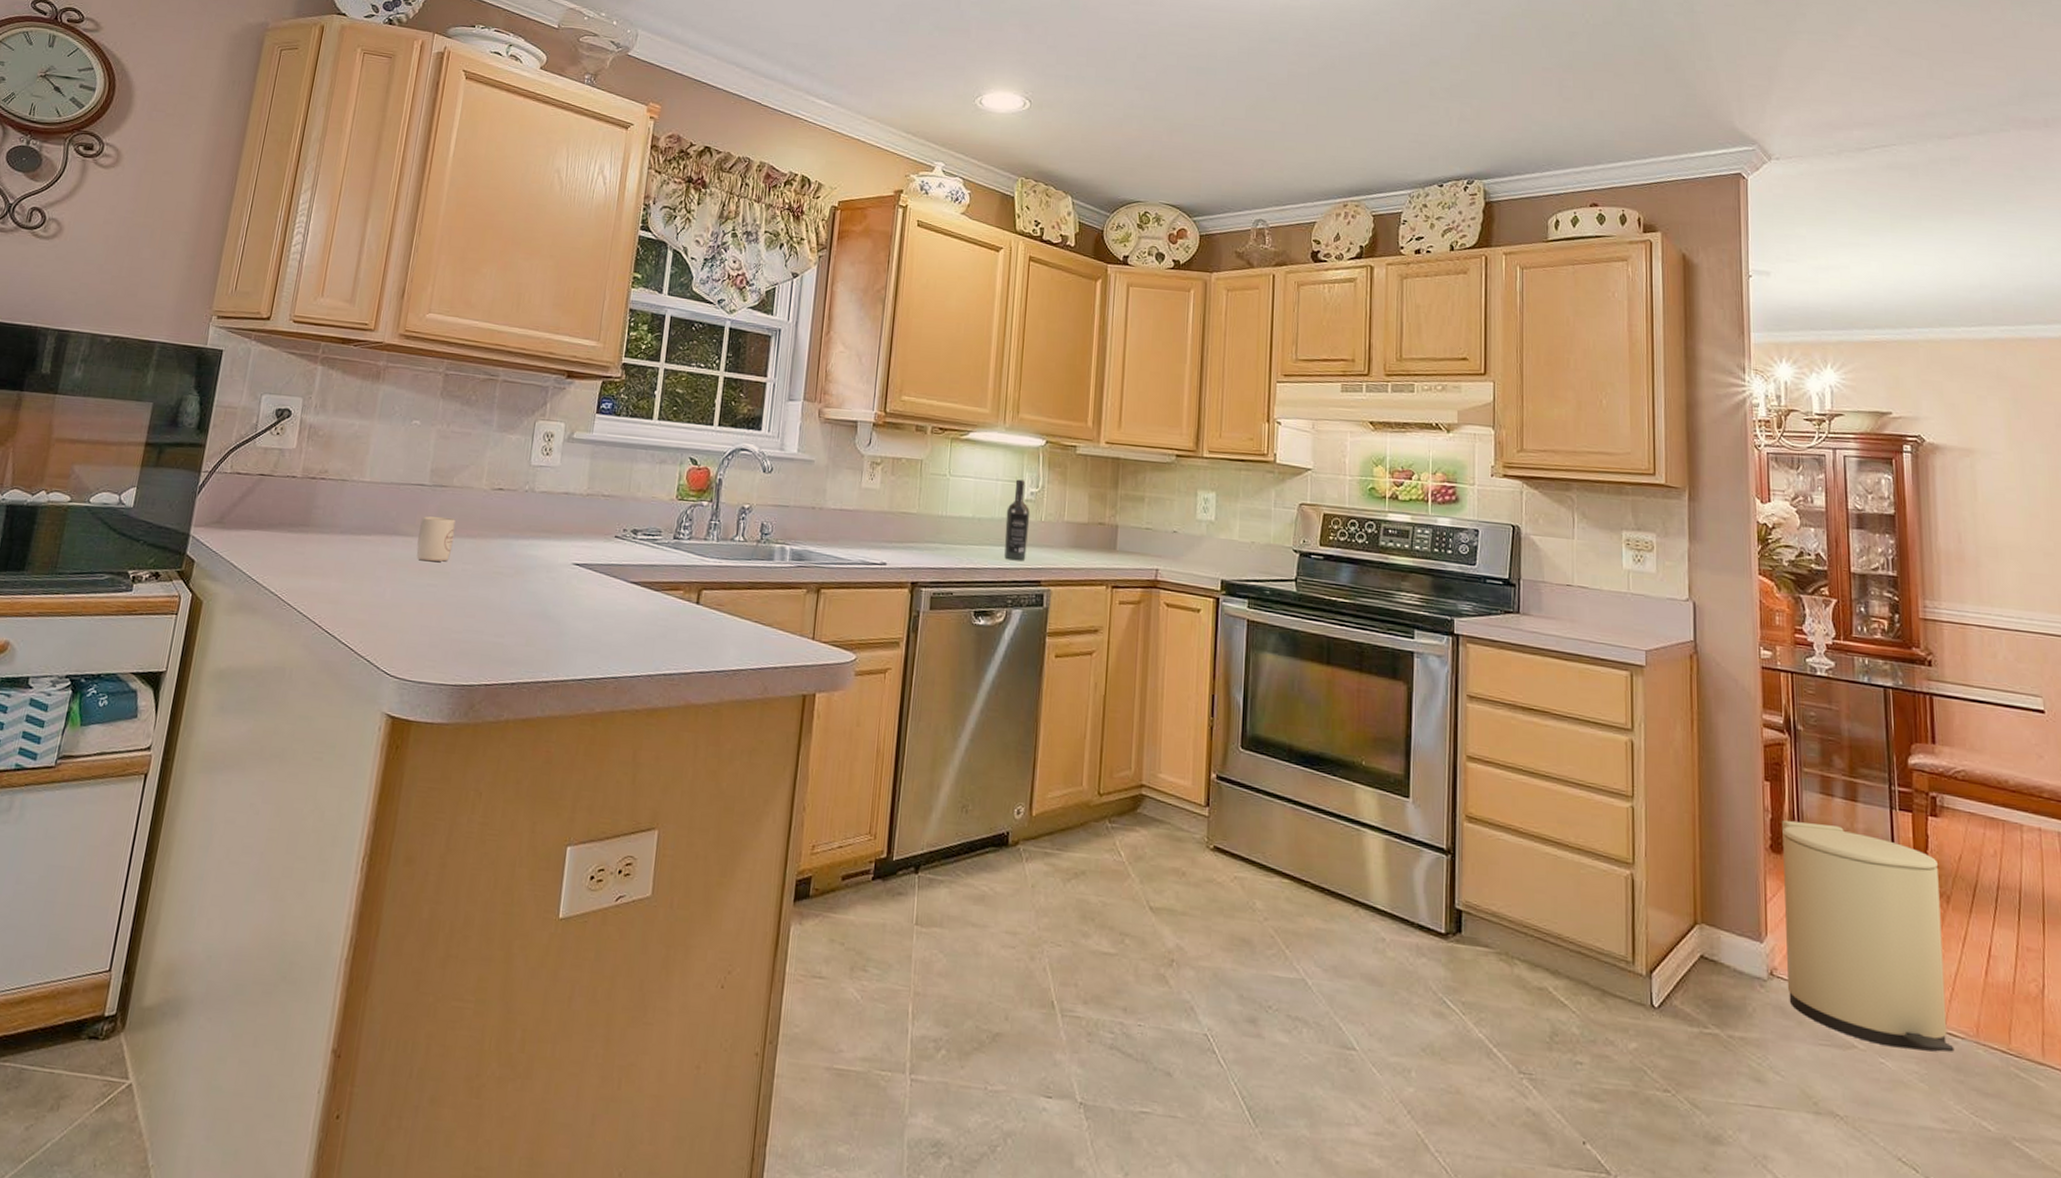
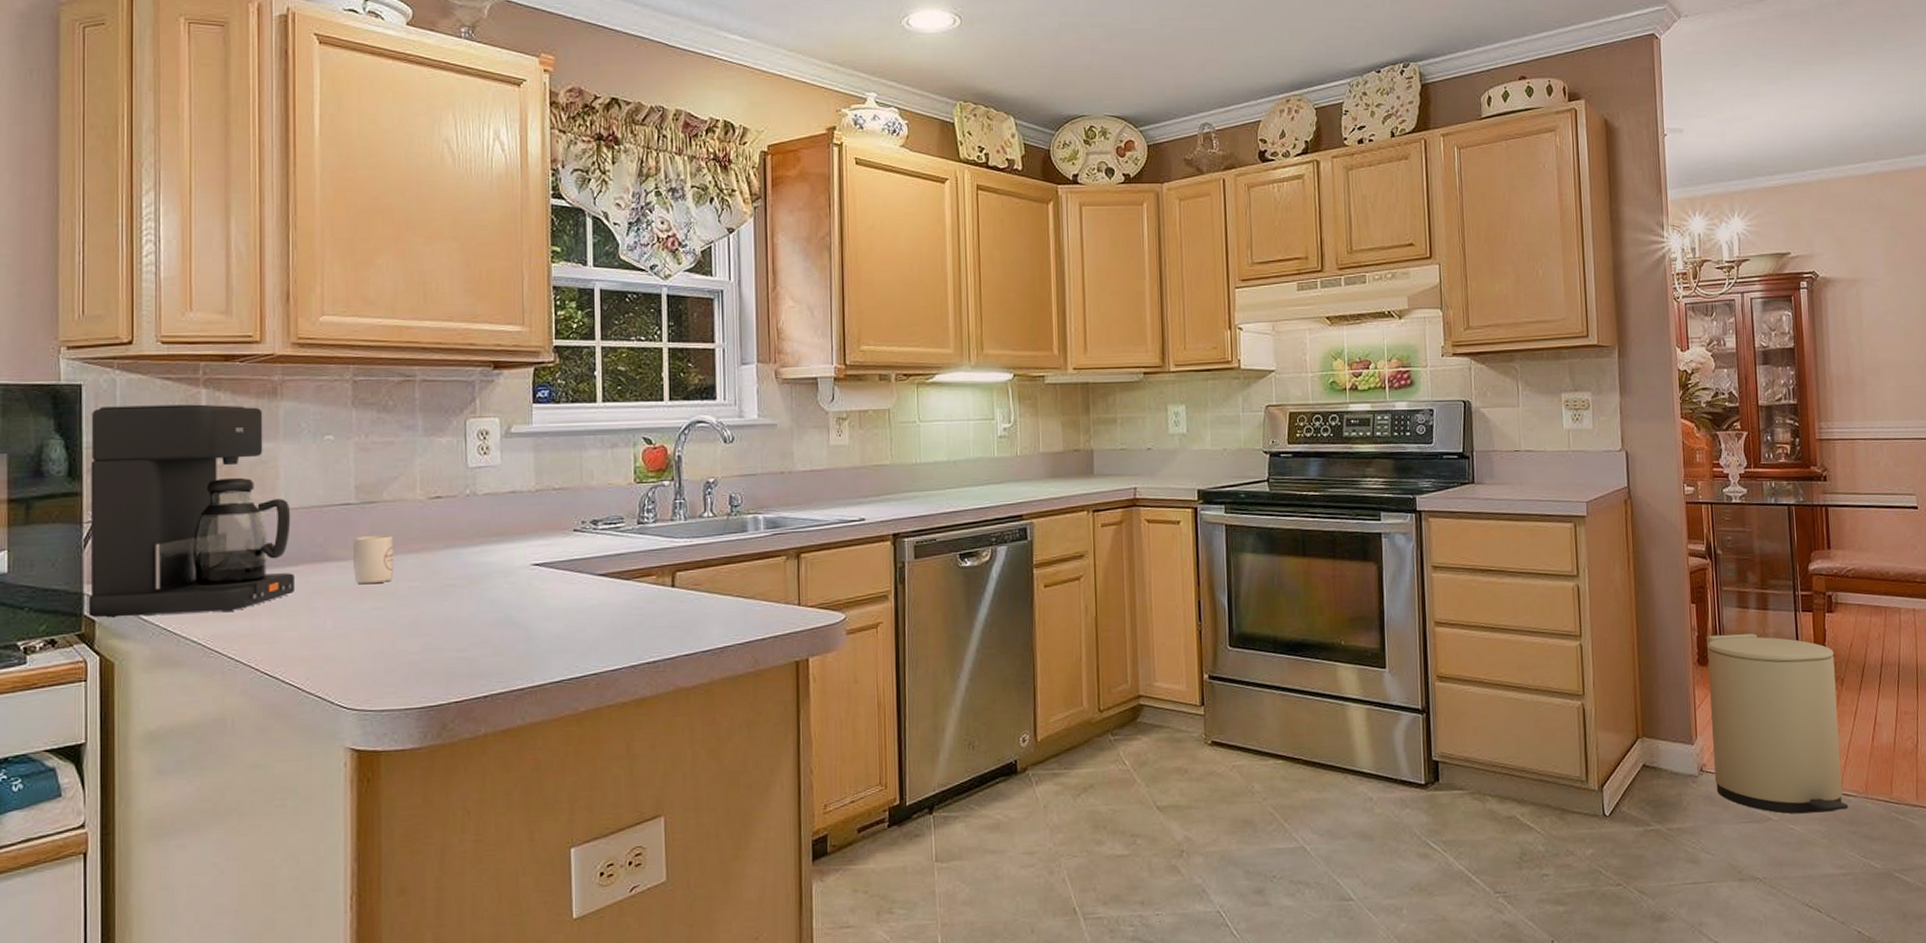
coffee maker: none [190,371,373,570] -> present [88,404,294,618]
wine bottle: present [1004,479,1031,562] -> none [981,417,1006,499]

